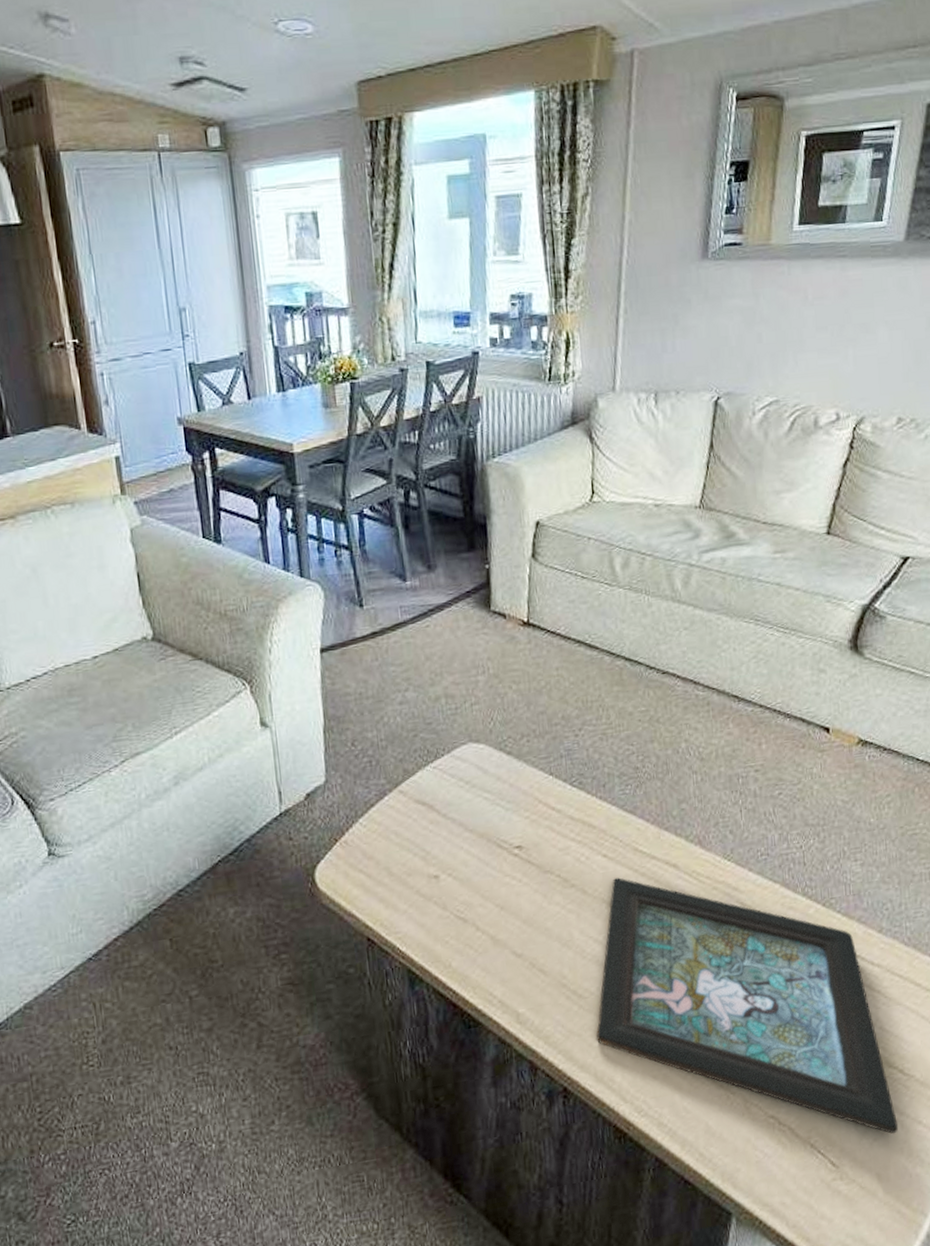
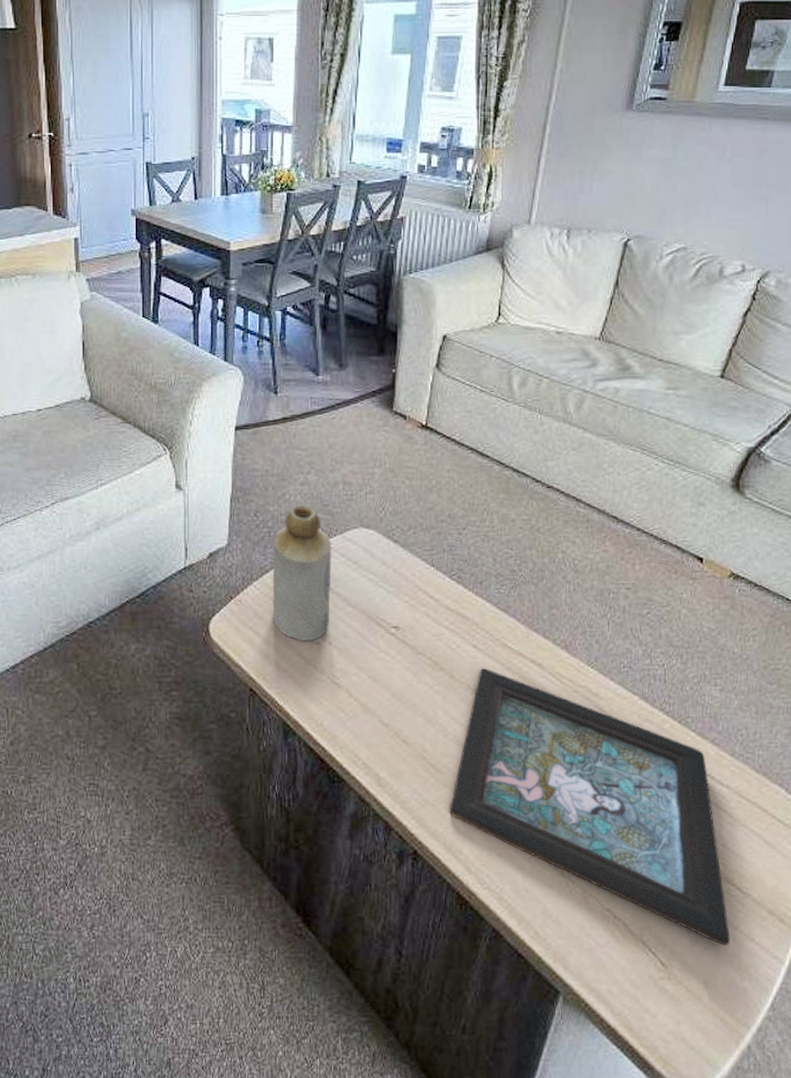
bottle: none [375,725,447,877] -> present [272,504,332,642]

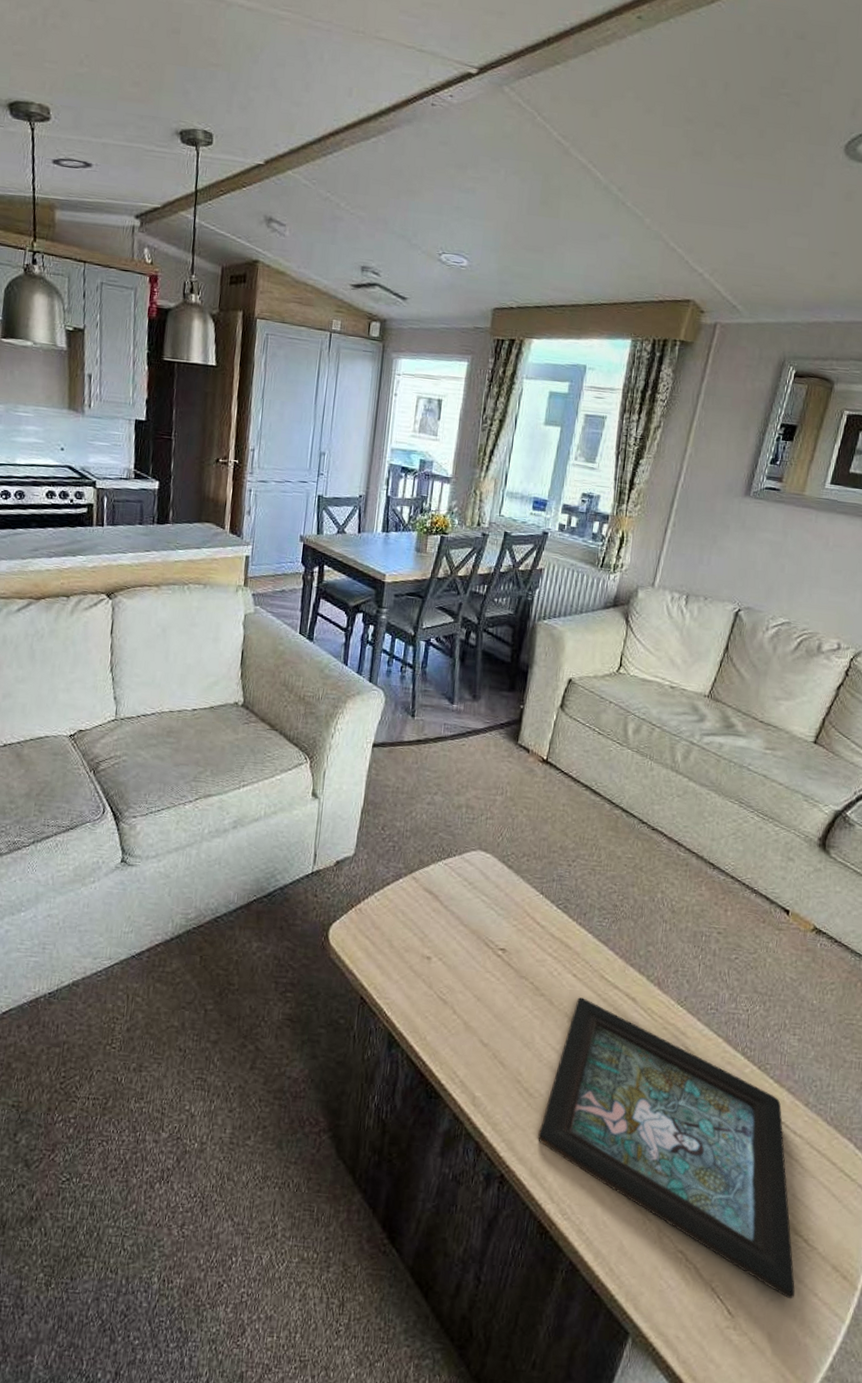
bottle: present [272,504,332,642] -> none [389,823,451,956]

